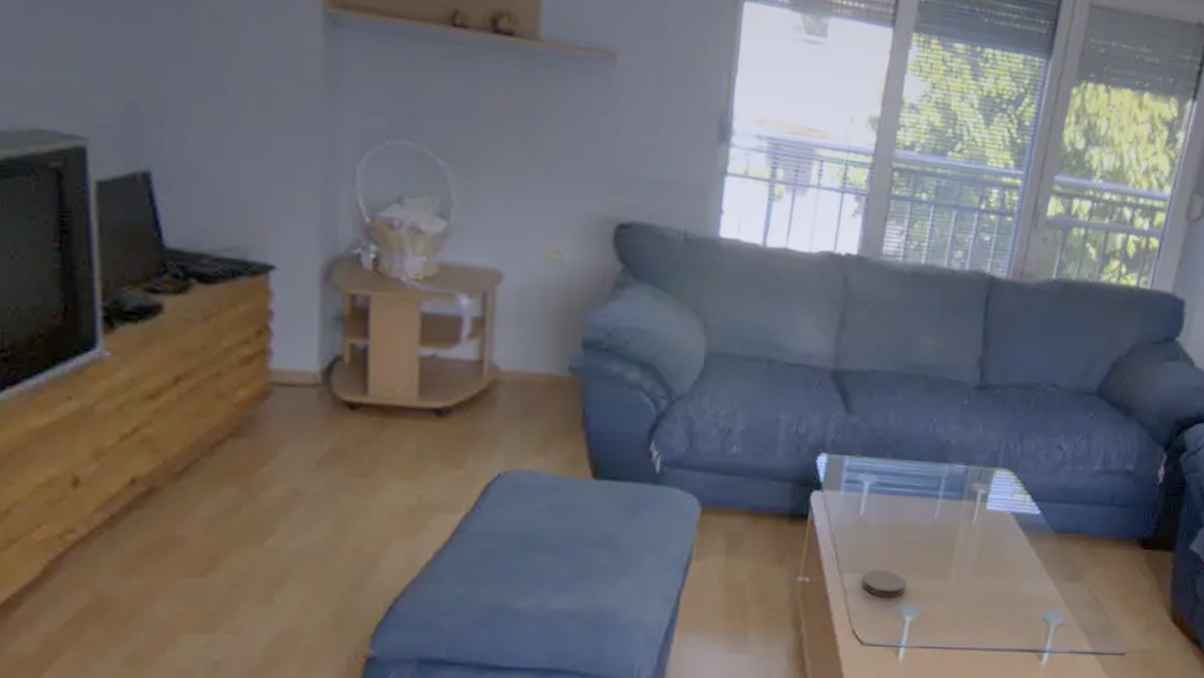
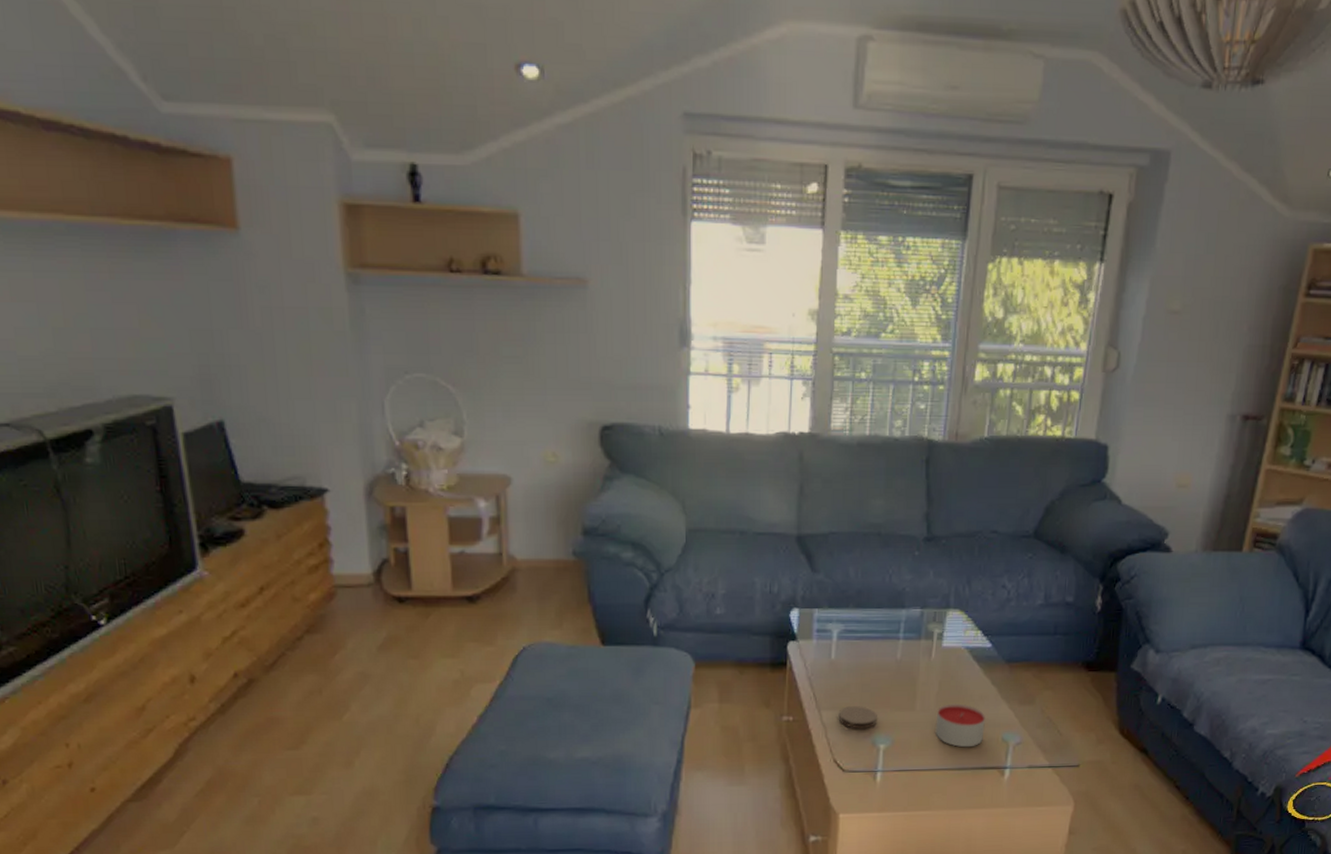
candle: none [969,575,1027,626] -> present [935,703,985,748]

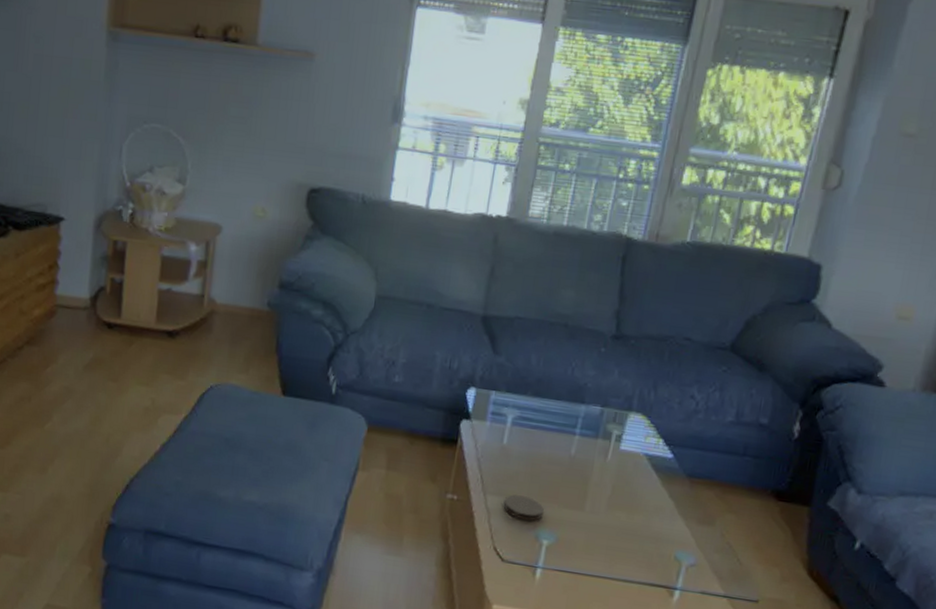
candle: present [935,703,985,748] -> none [603,510,659,560]

